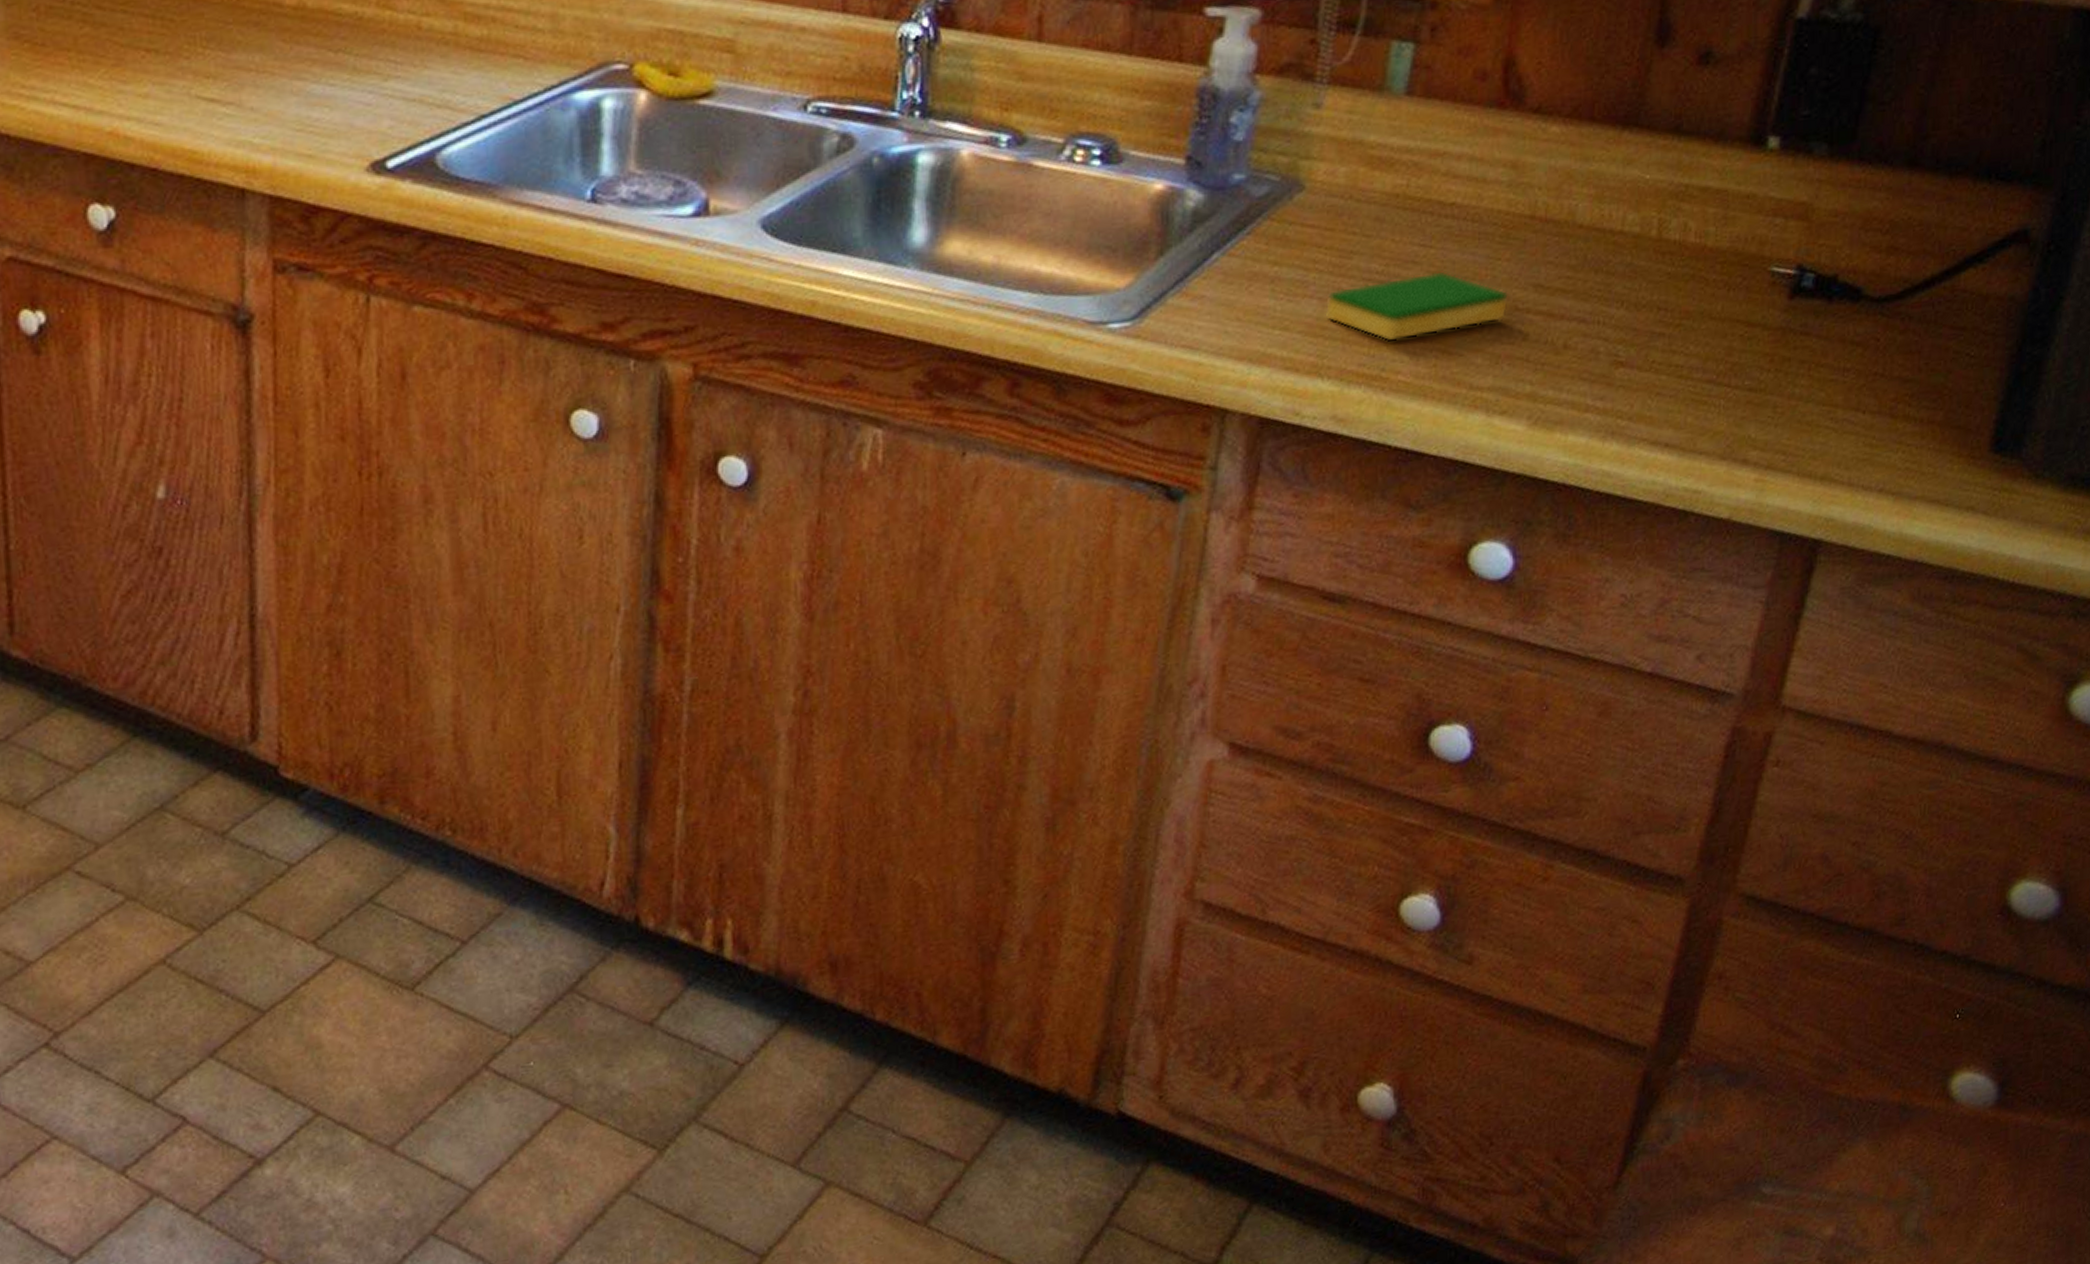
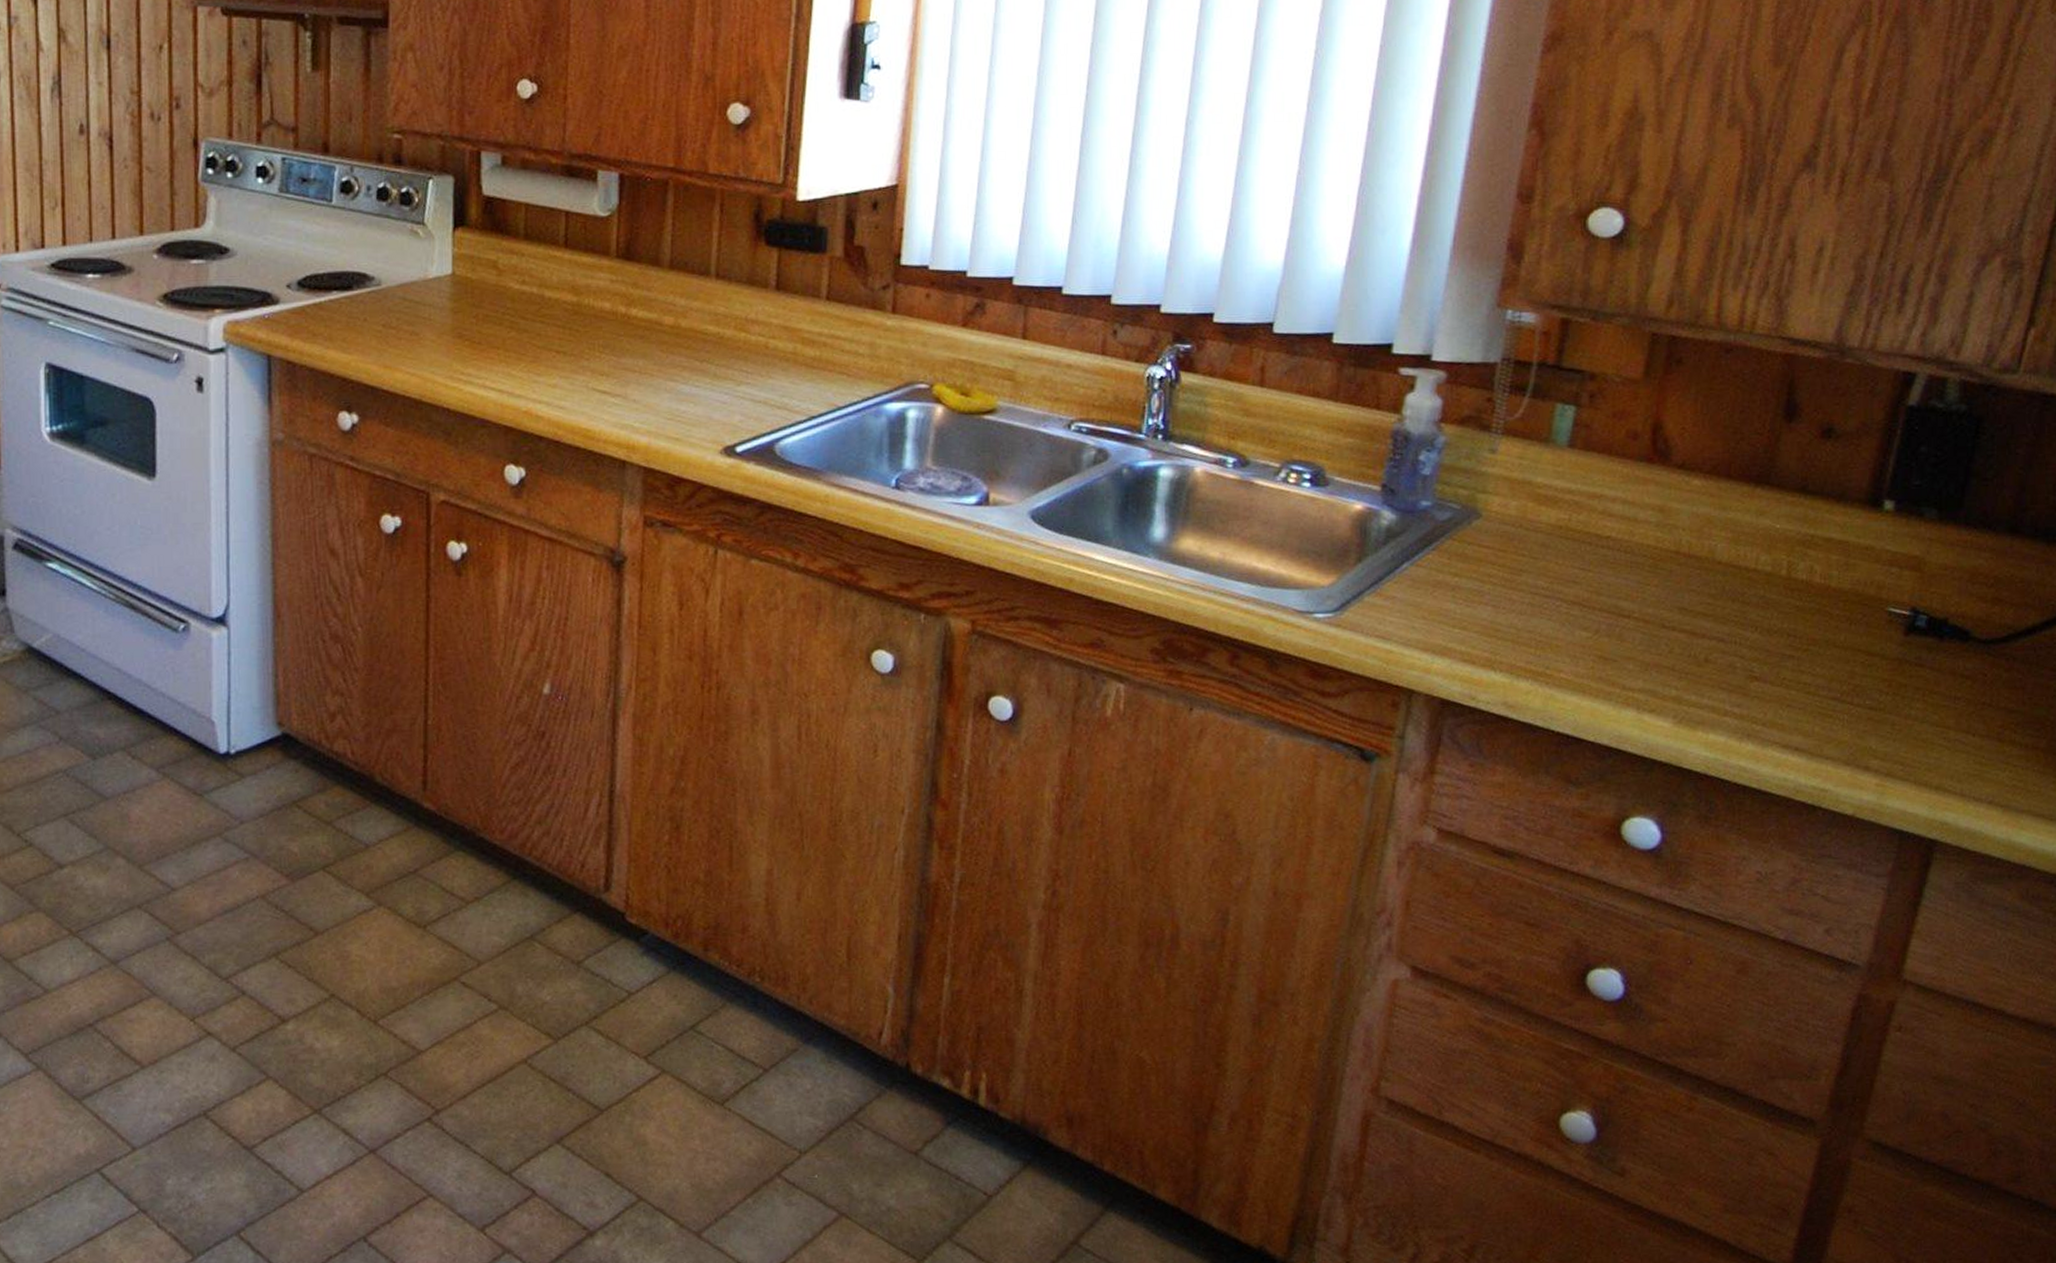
dish sponge: present [1325,271,1508,342] -> none [1498,591,1656,645]

